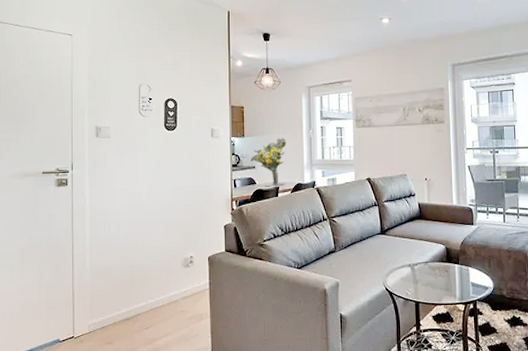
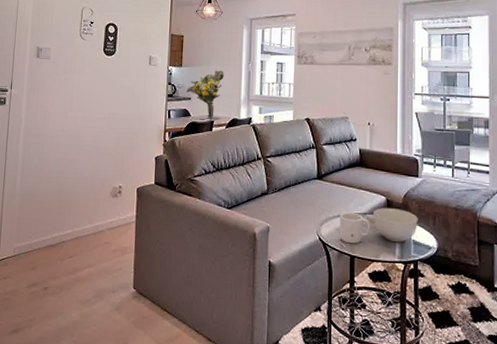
mug: none [404,262,432,291] -> present [339,212,371,244]
bowl: none [434,255,475,286] -> present [373,208,418,243]

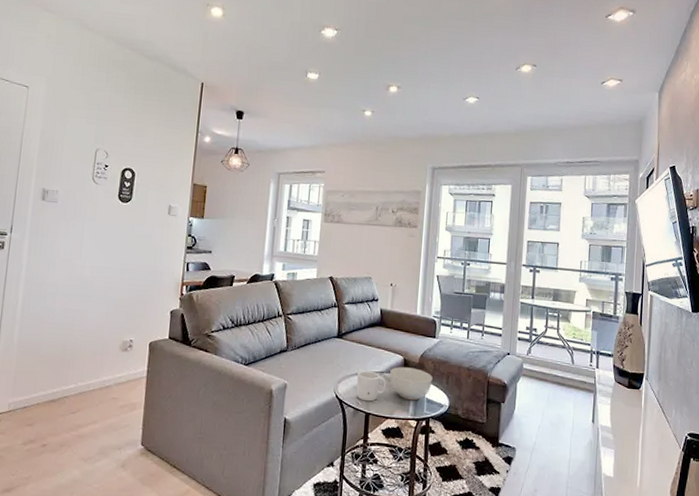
bouquet: present [186,69,224,120] -> none [207,223,248,275]

